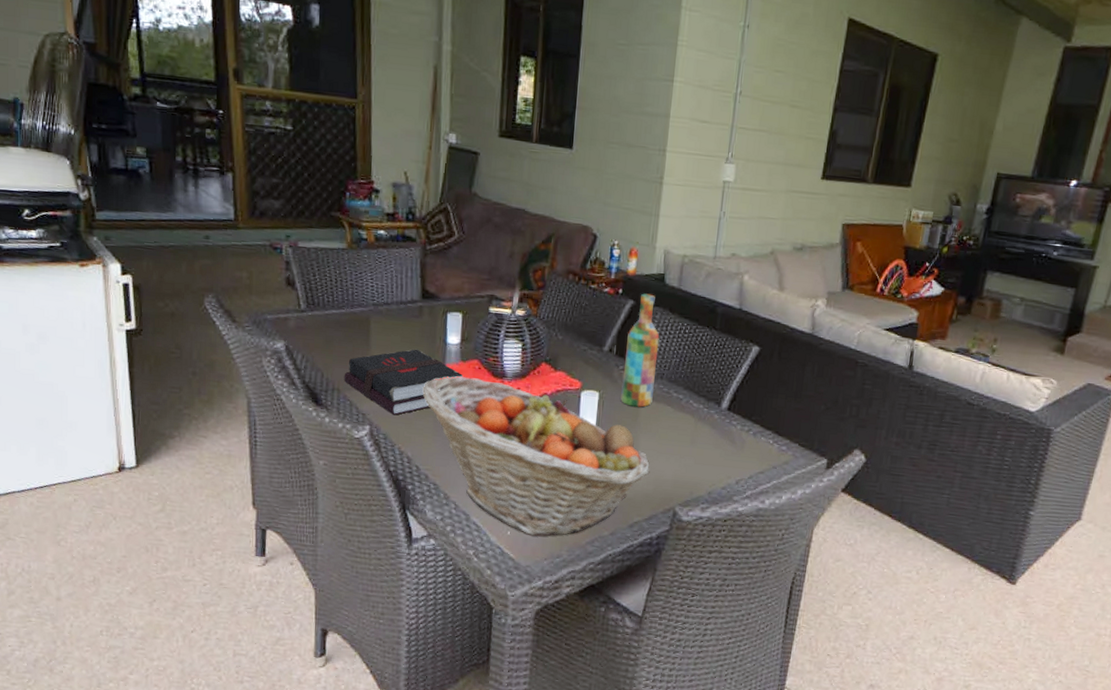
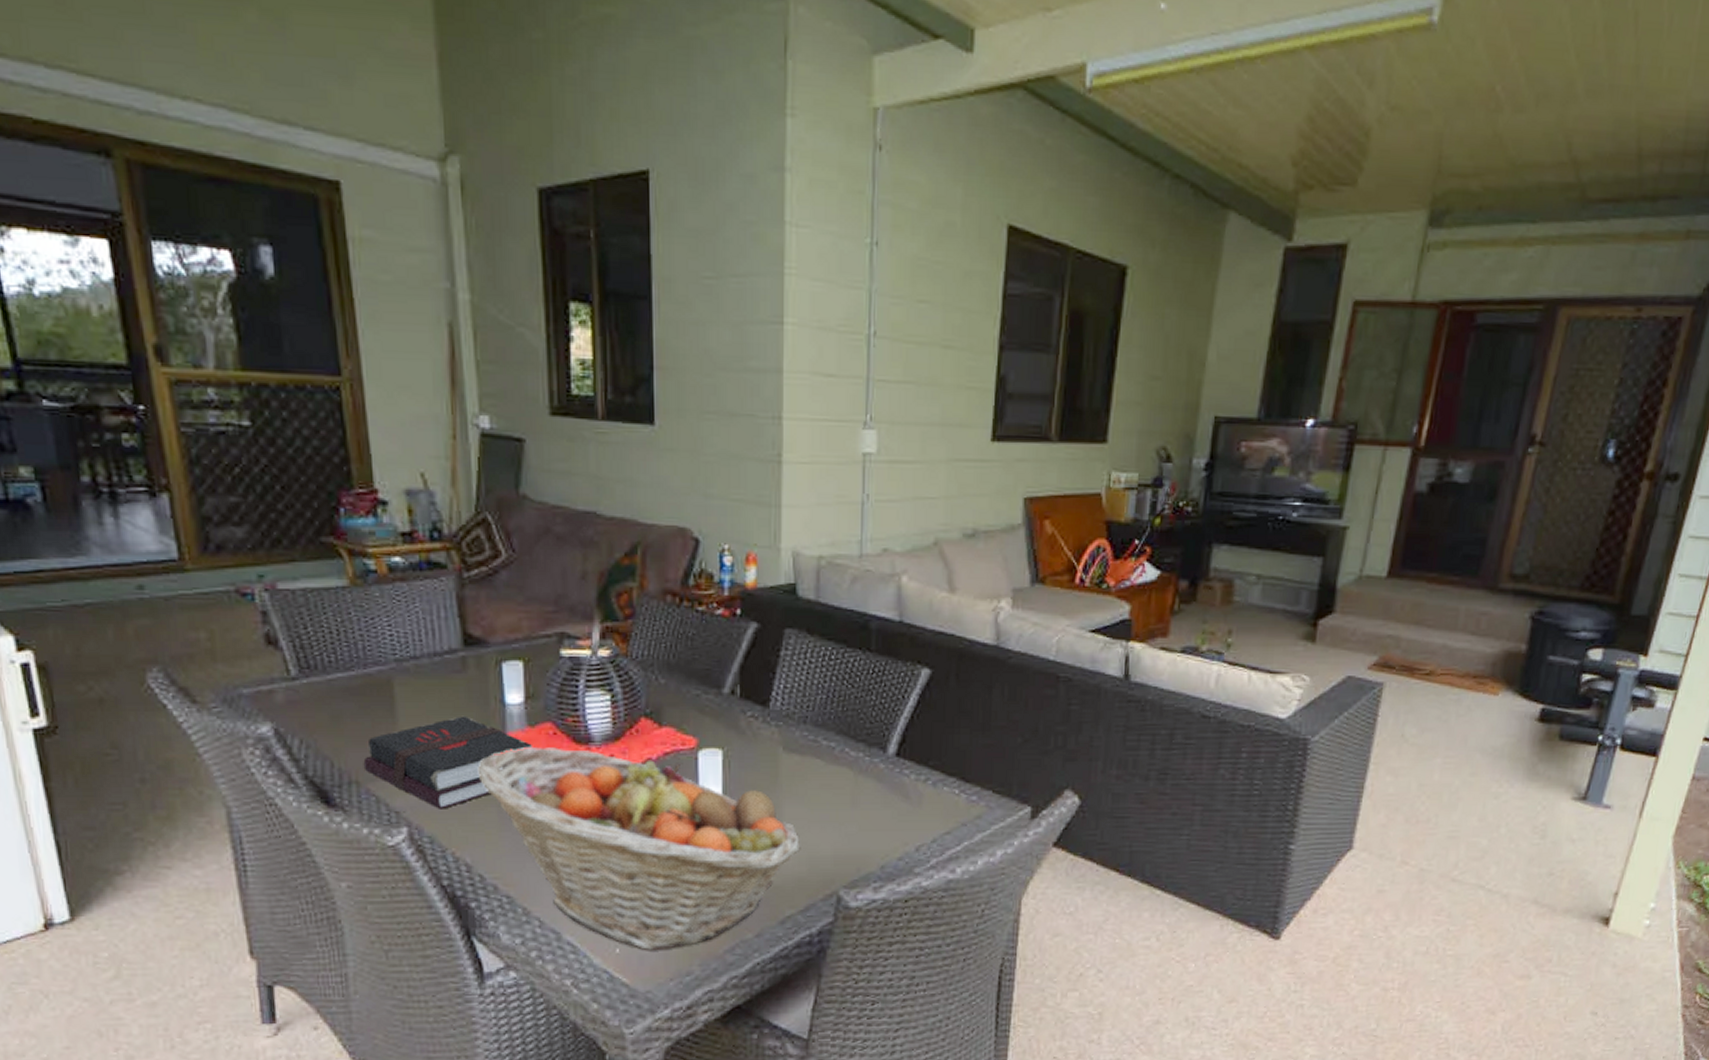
wine bottle: present [620,293,660,407] -> none [752,612,797,764]

